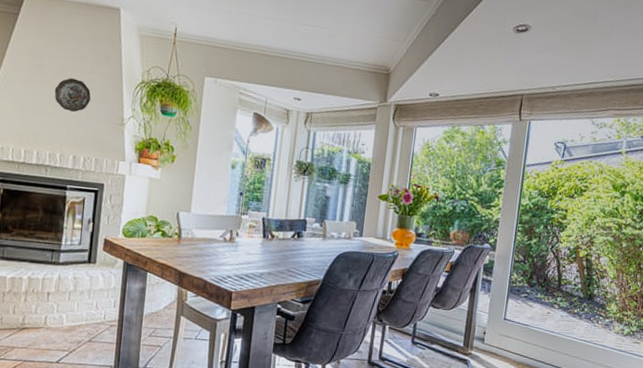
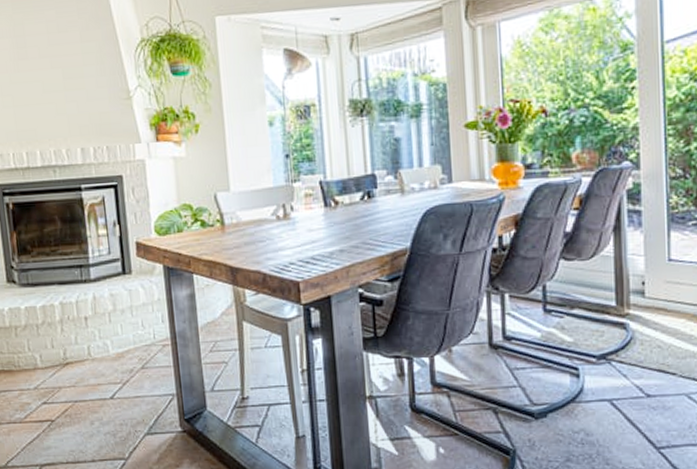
decorative plate: present [54,78,91,112] -> none [44,53,87,96]

